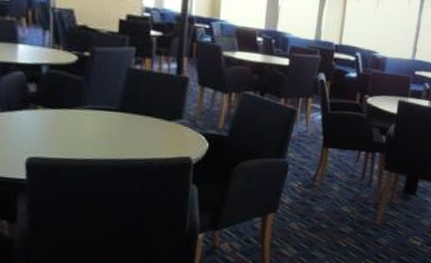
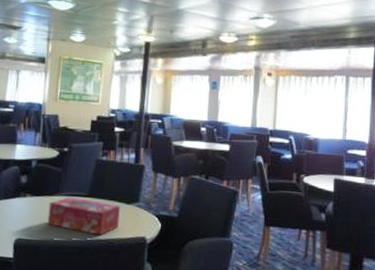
tissue box: none [68,110,160,155] -> present [47,196,120,235]

